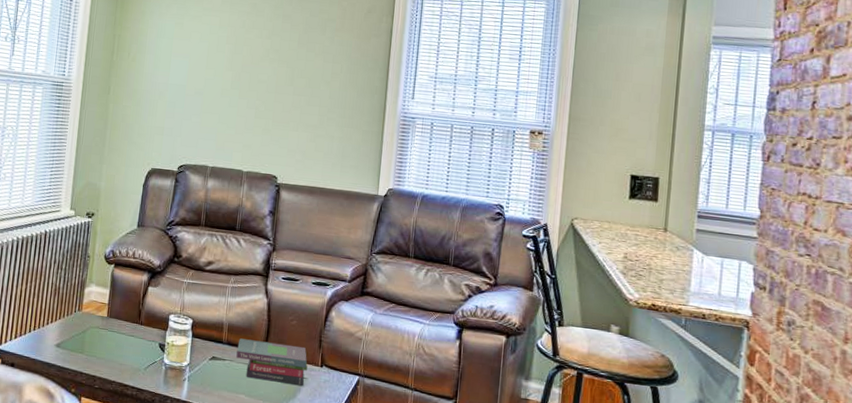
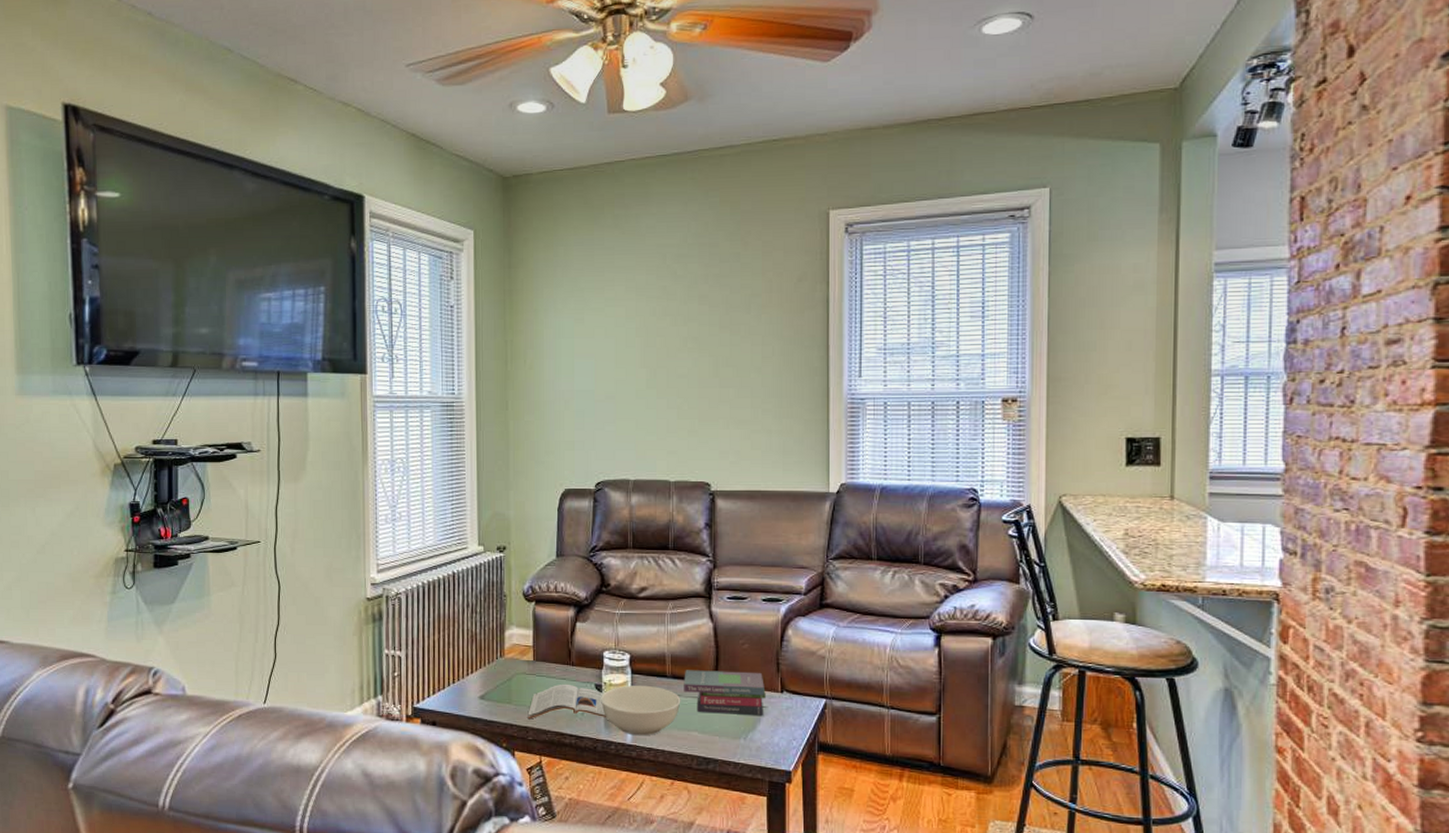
magazine: none [96,340,167,374] -> present [528,683,607,719]
bowl: none [162,347,233,394] -> present [600,685,681,736]

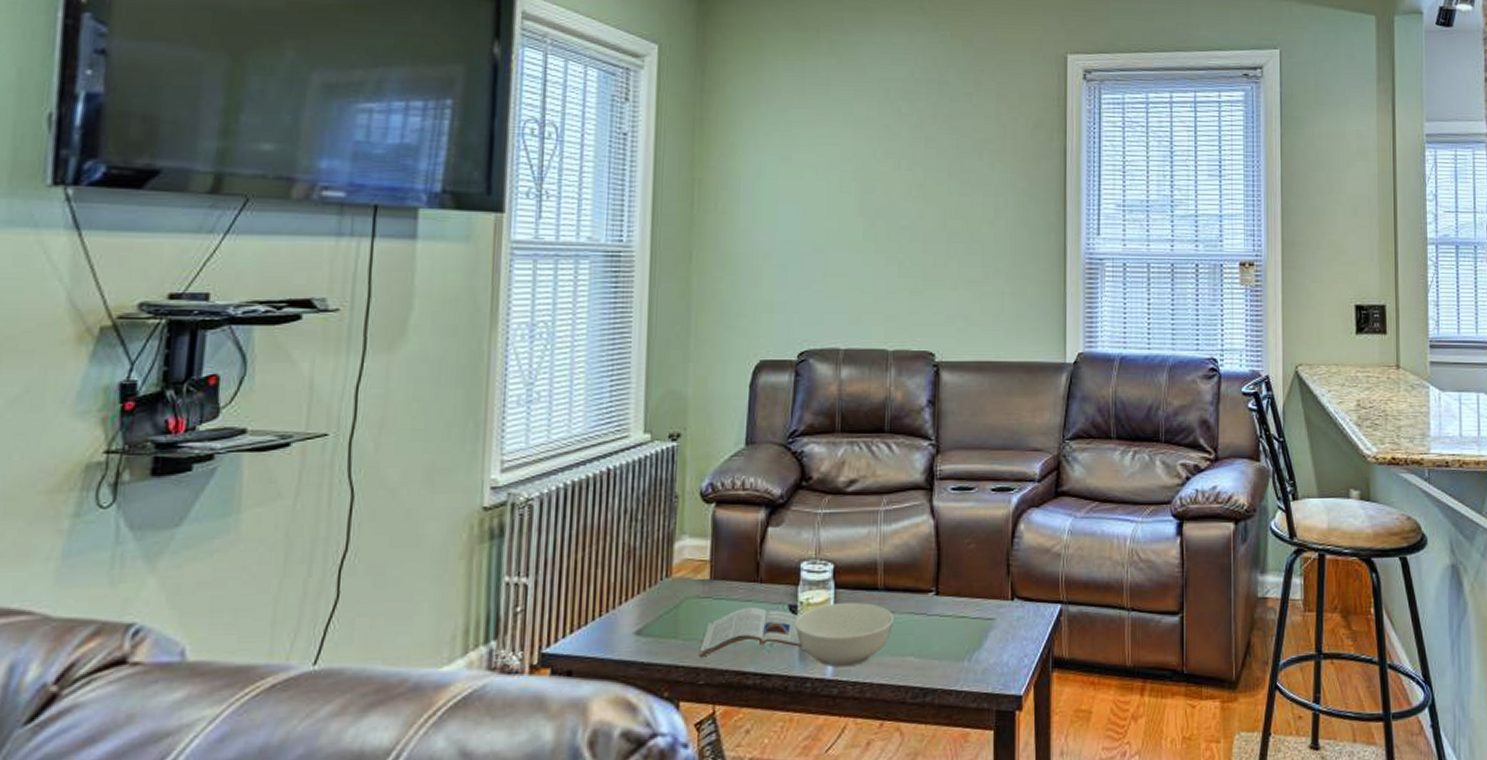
books: present [684,670,766,715] -> none [898,577,994,632]

